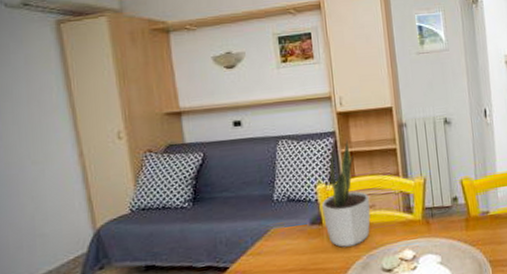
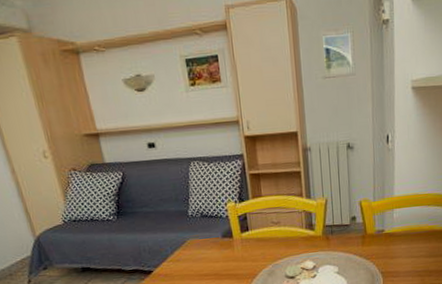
potted plant: present [322,138,371,247] -> none [232,161,276,257]

